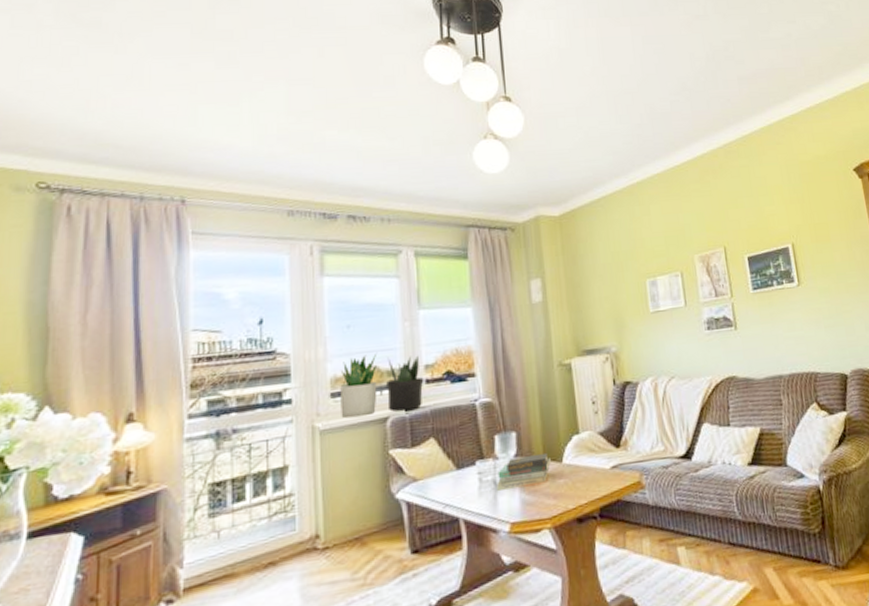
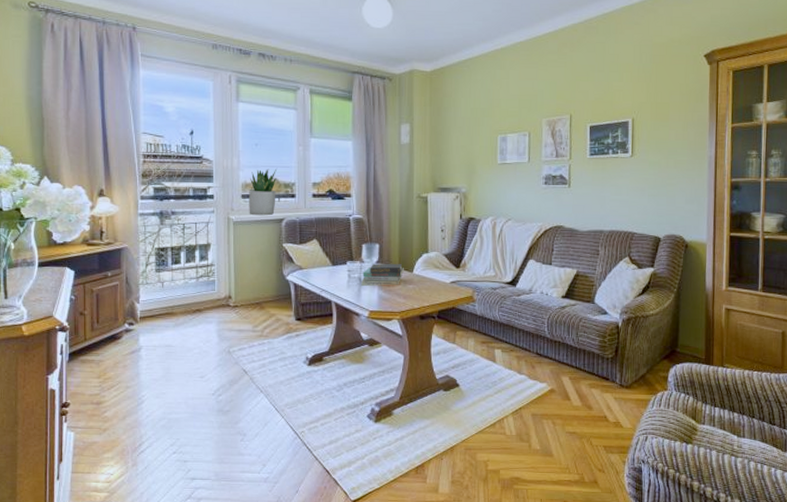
planter: present [386,355,424,413] -> none [283,172,312,217]

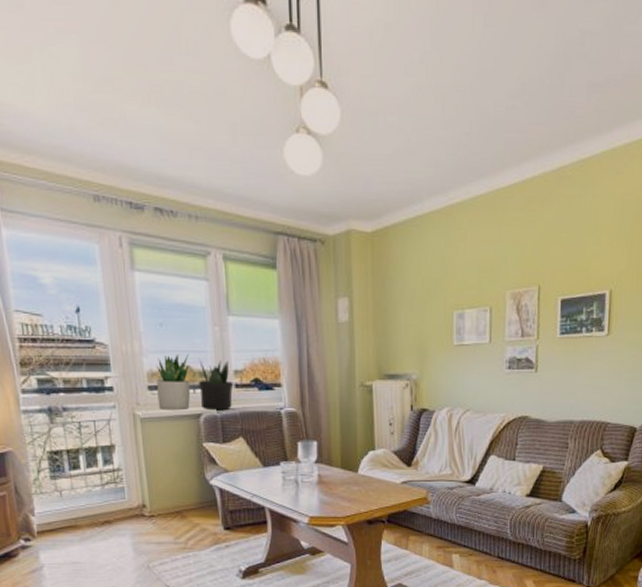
planter: none [283,172,312,217] -> present [199,358,234,411]
books: present [361,263,404,286] -> none [298,462,347,489]

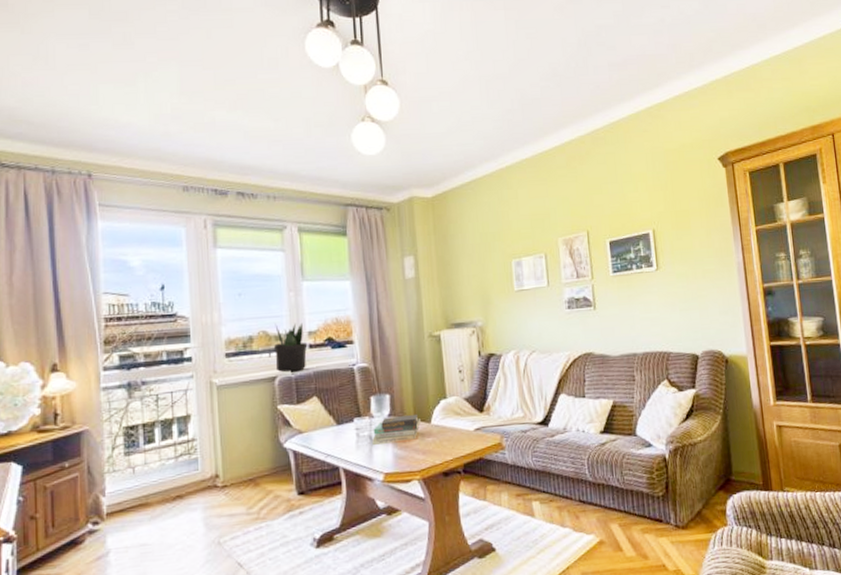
planter: present [156,354,191,411] -> none [234,320,267,377]
books: none [298,462,347,489] -> present [372,413,421,445]

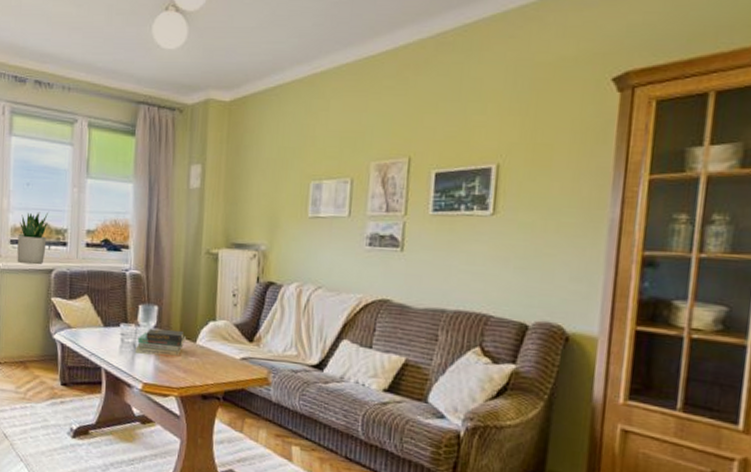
planter: none [234,320,267,377] -> present [17,212,48,265]
planter: present [274,322,308,373] -> none [53,217,85,268]

